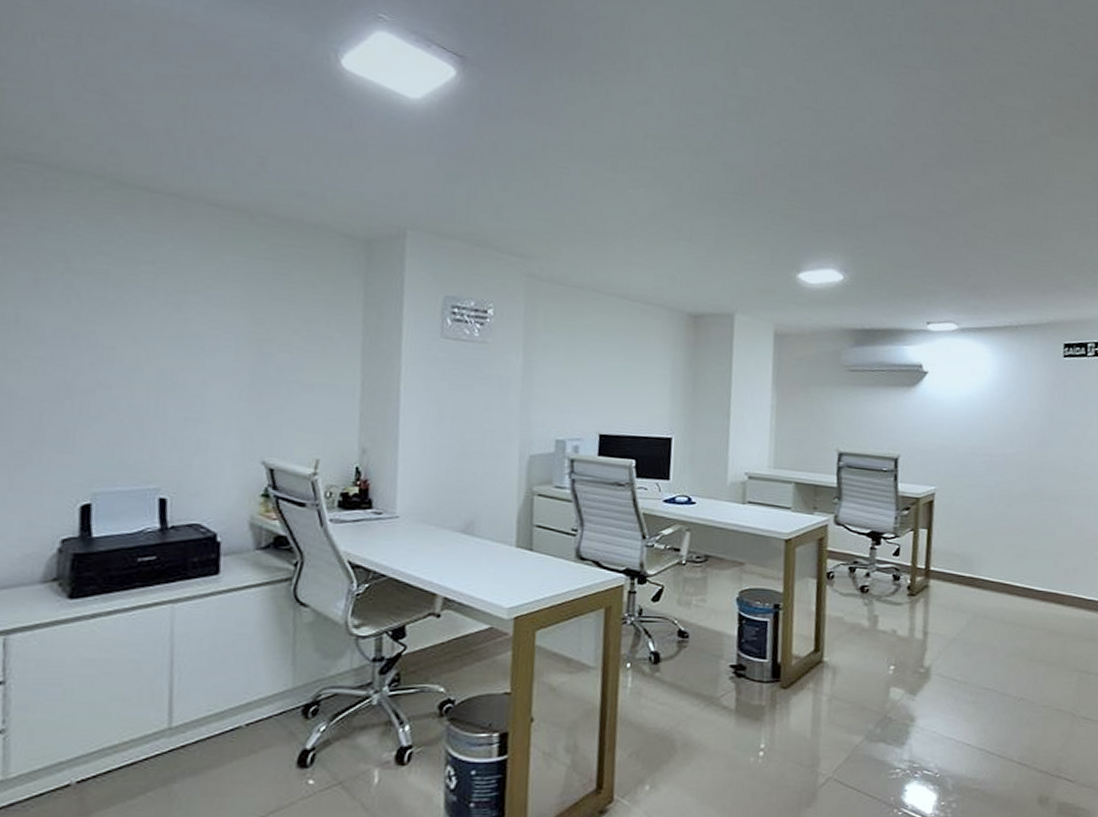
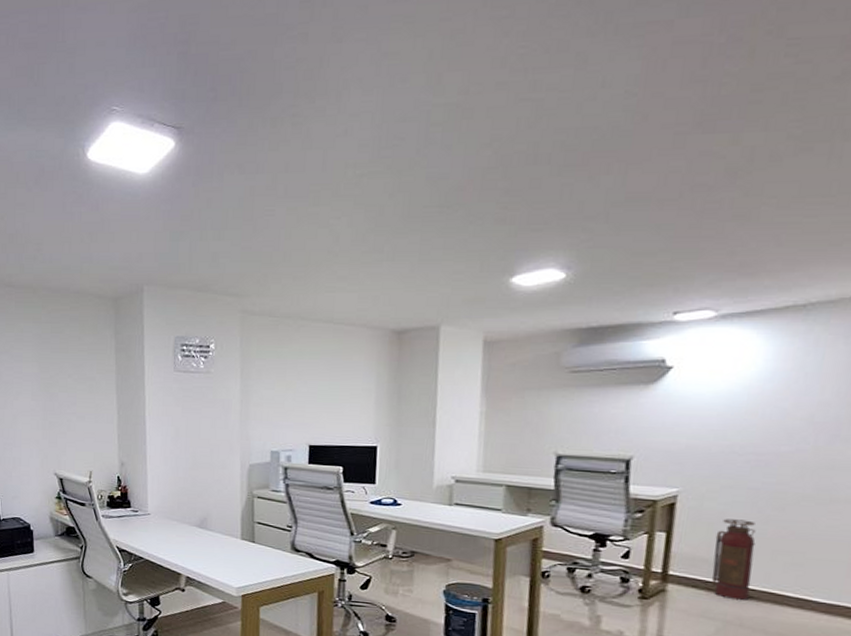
fire extinguisher: none [962,515,993,593] -> present [711,519,756,601]

